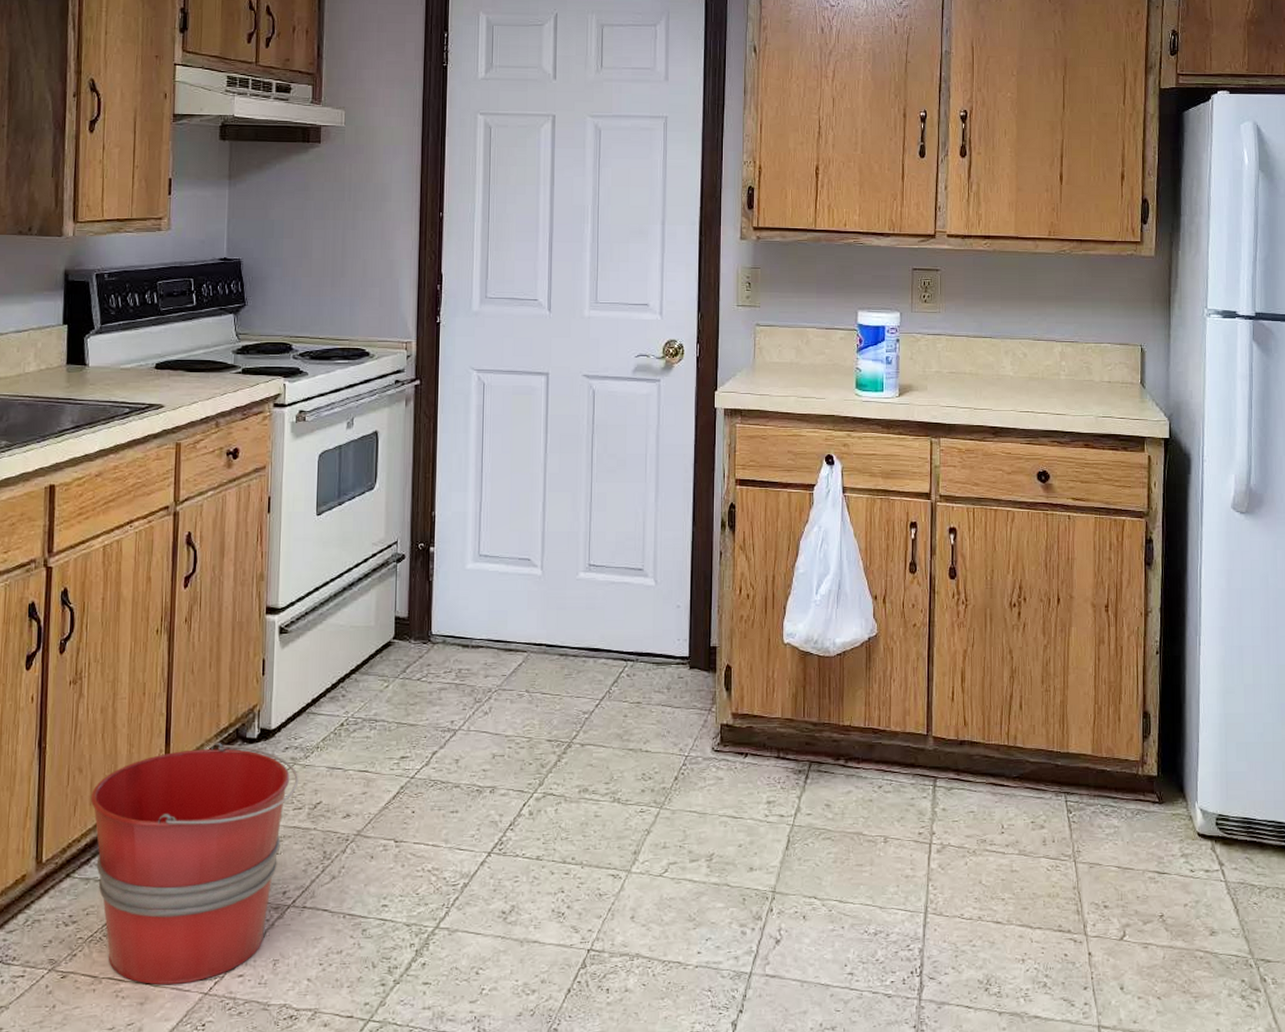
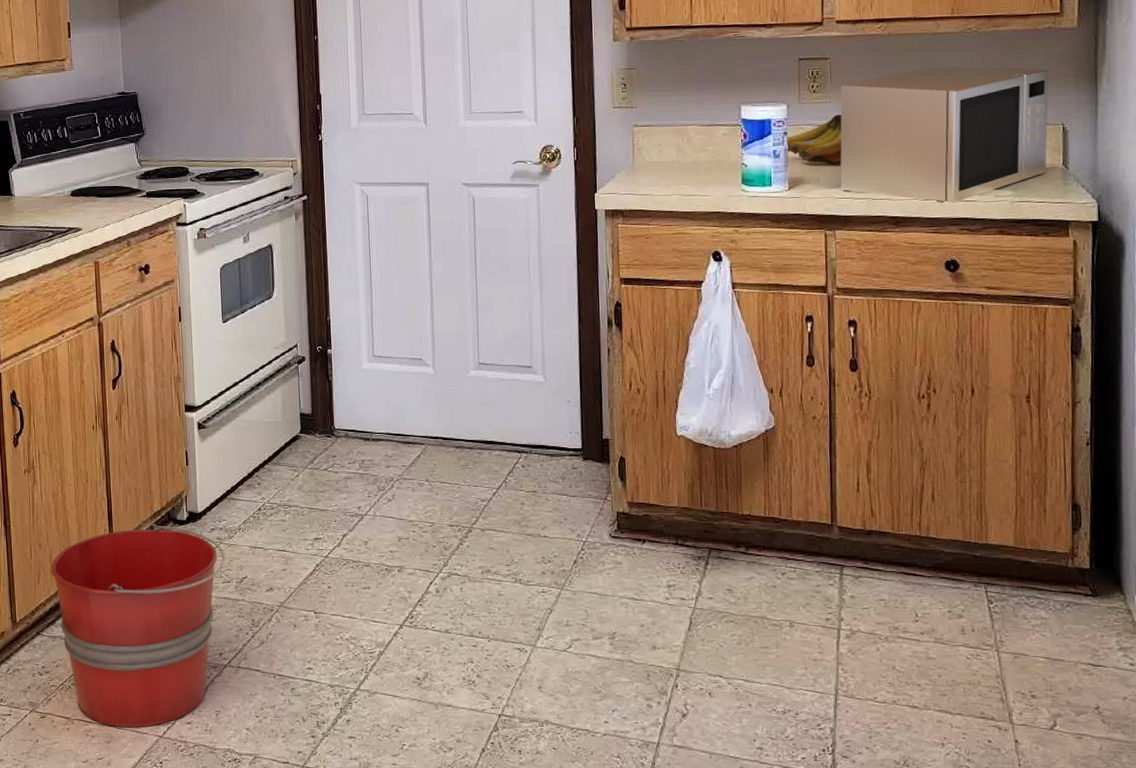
fruit: none [897,325,949,375] -> present [785,114,843,166]
microwave: none [946,284,1130,416] -> present [840,65,1049,203]

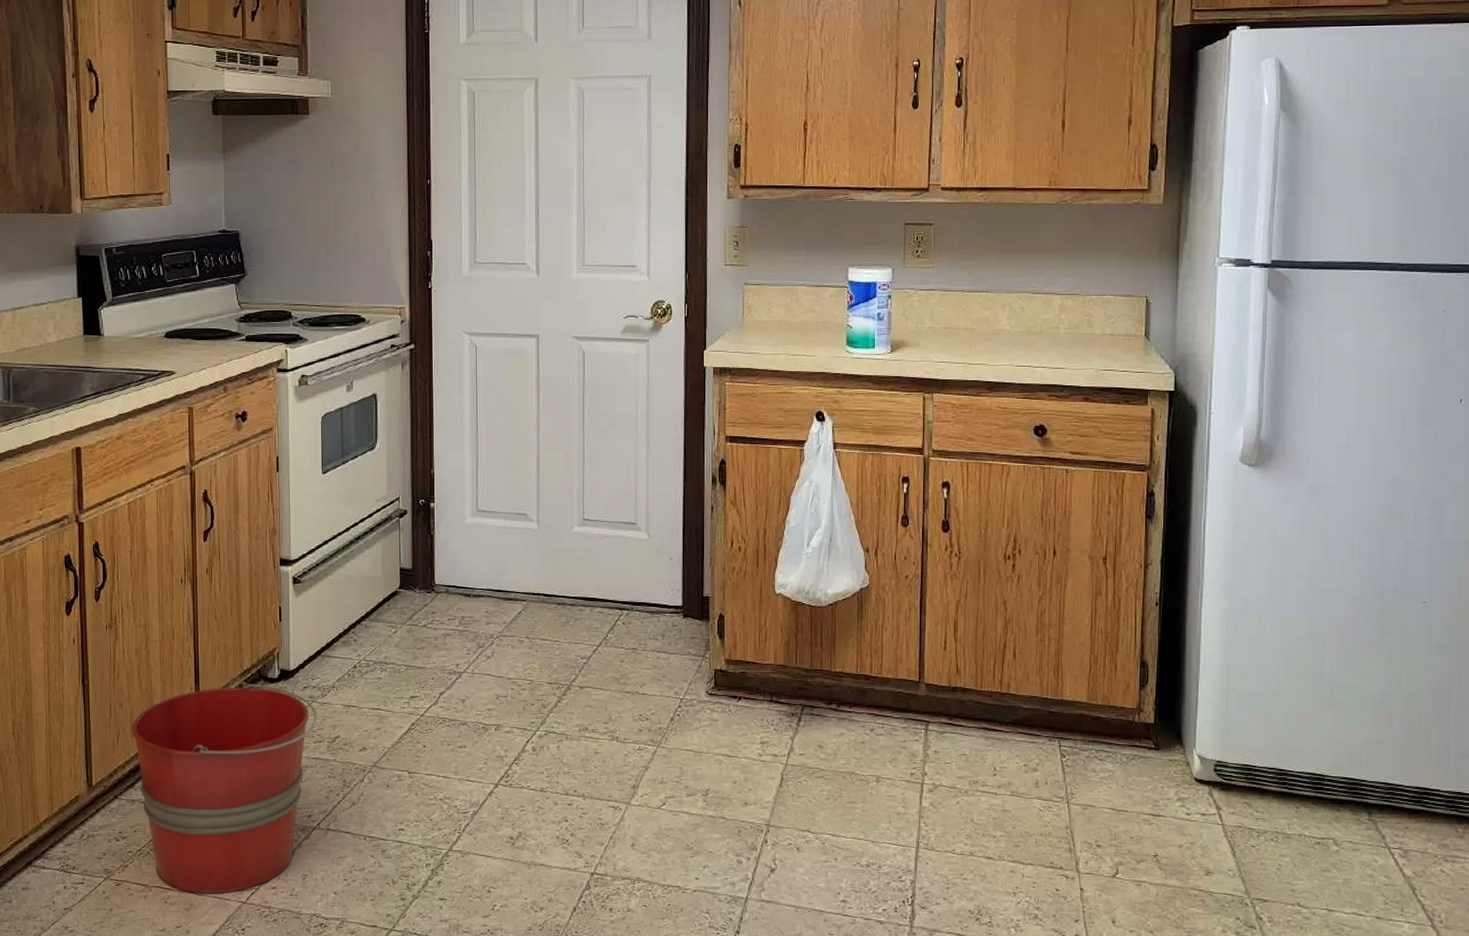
fruit: present [785,114,843,166] -> none [889,280,943,331]
microwave: present [840,65,1049,203] -> none [940,236,1135,370]

